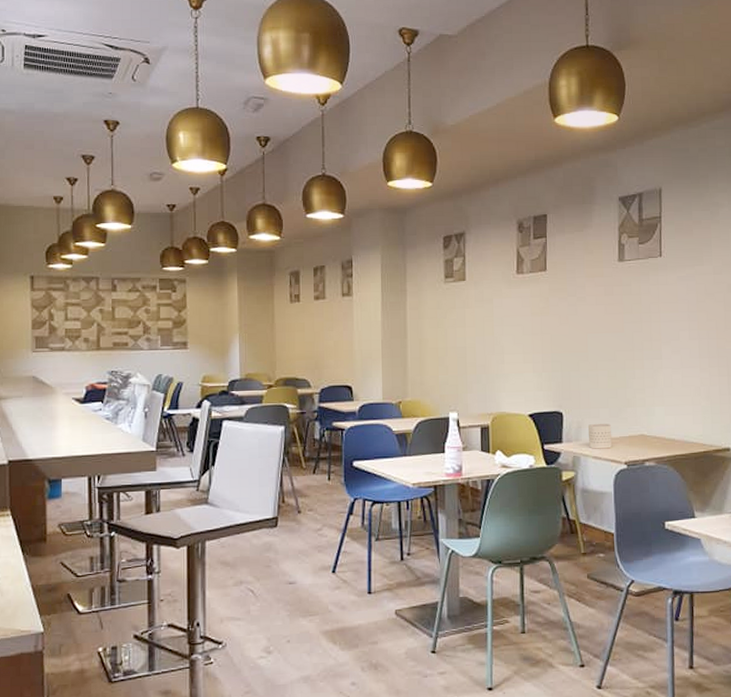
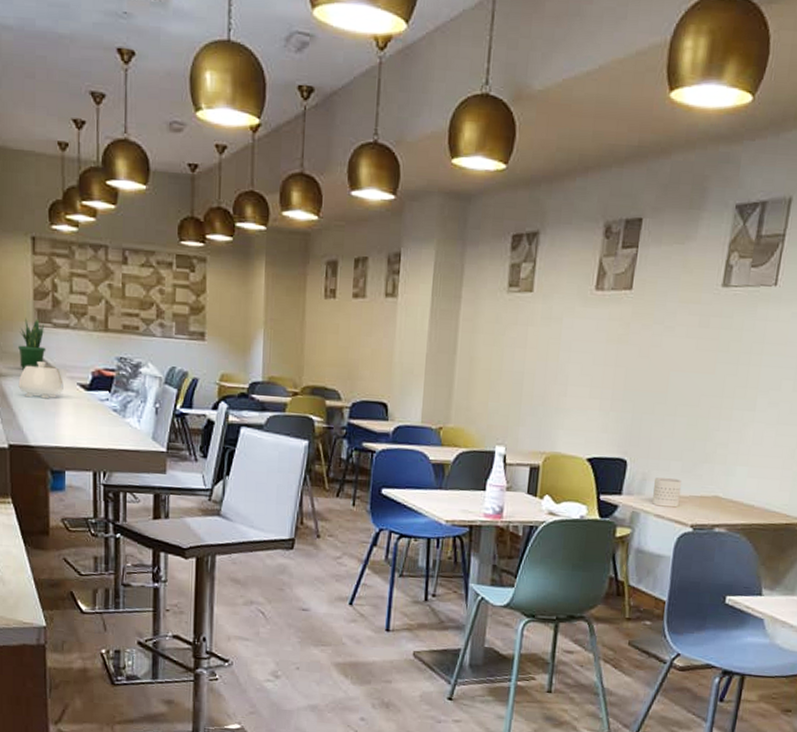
planter: none [18,345,44,392] -> present [18,318,46,370]
sugar bowl: none [18,381,60,416] -> present [18,360,64,399]

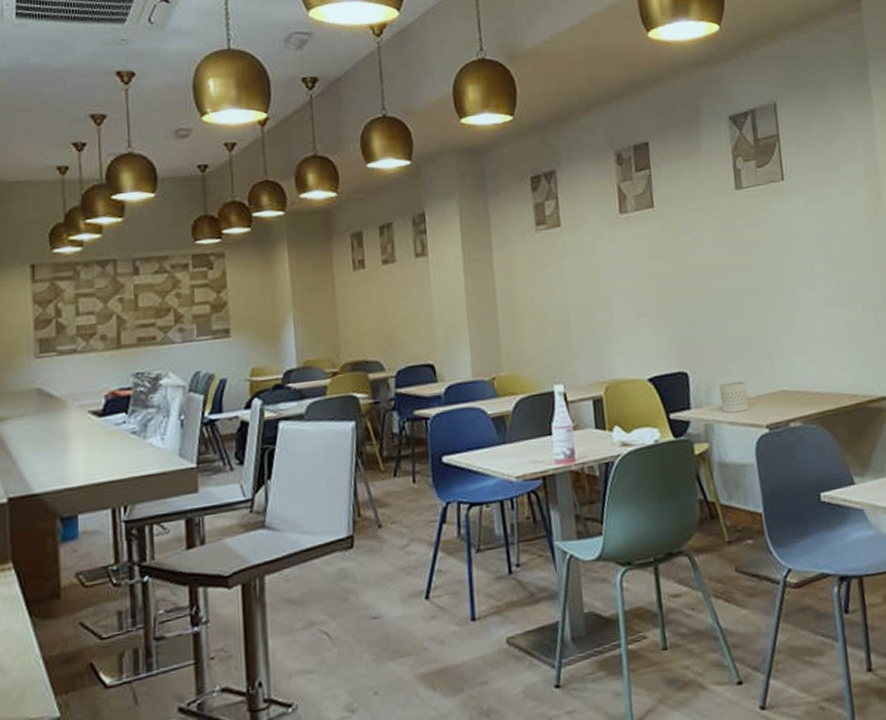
planter: present [18,318,46,370] -> none [18,349,51,409]
sugar bowl: present [18,360,64,399] -> none [18,394,72,439]

